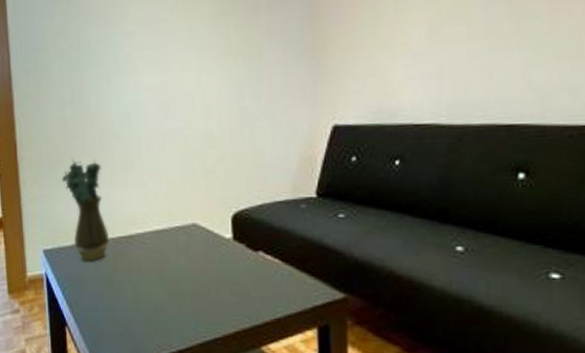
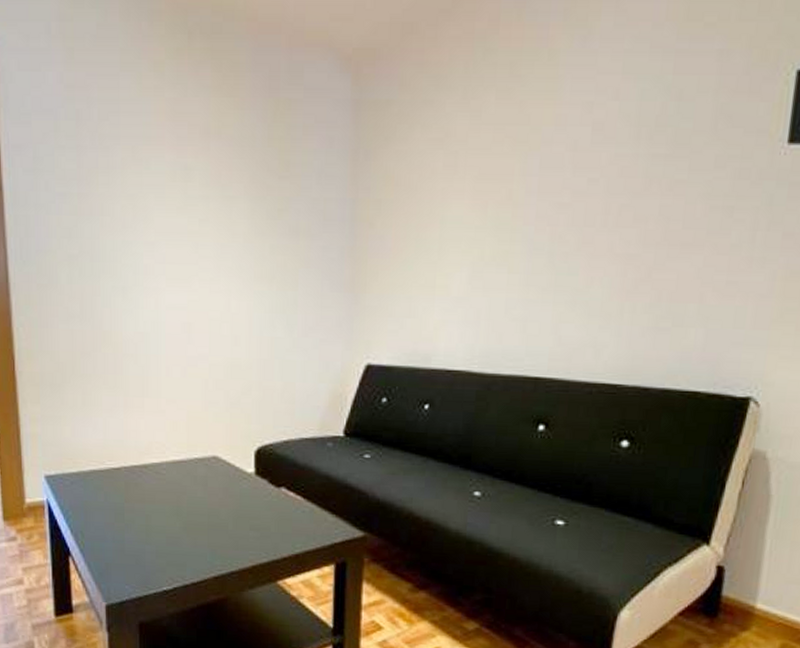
vase: present [62,159,109,261] -> none [68,379,120,490]

